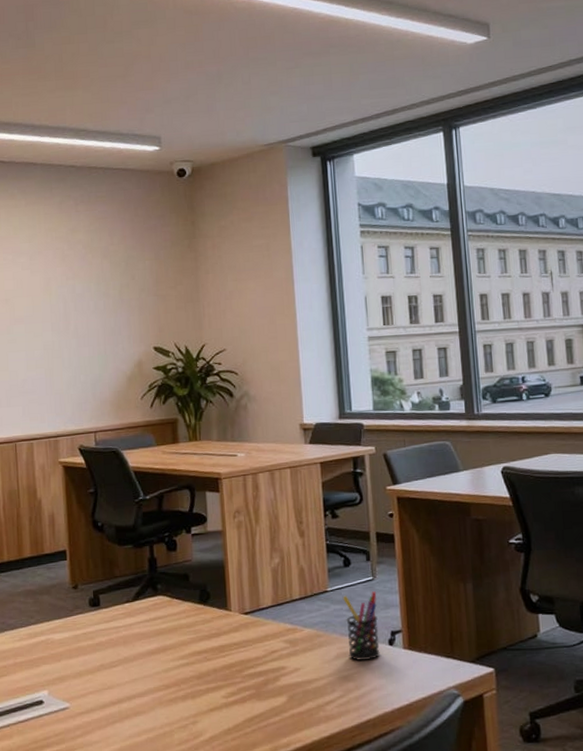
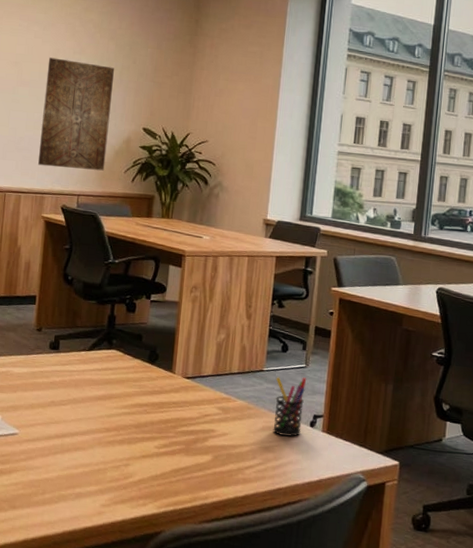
wall art: none [40,287,119,407] -> present [38,57,114,171]

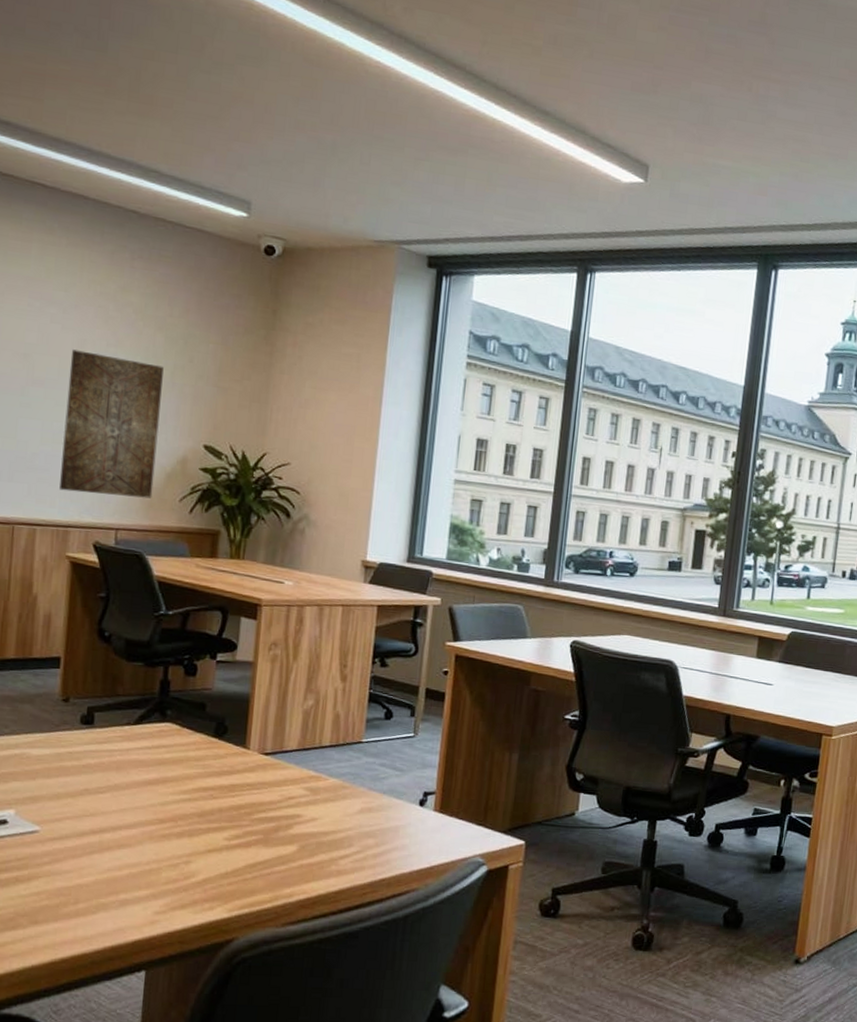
pen holder: present [273,377,307,437] -> none [373,749,416,819]

